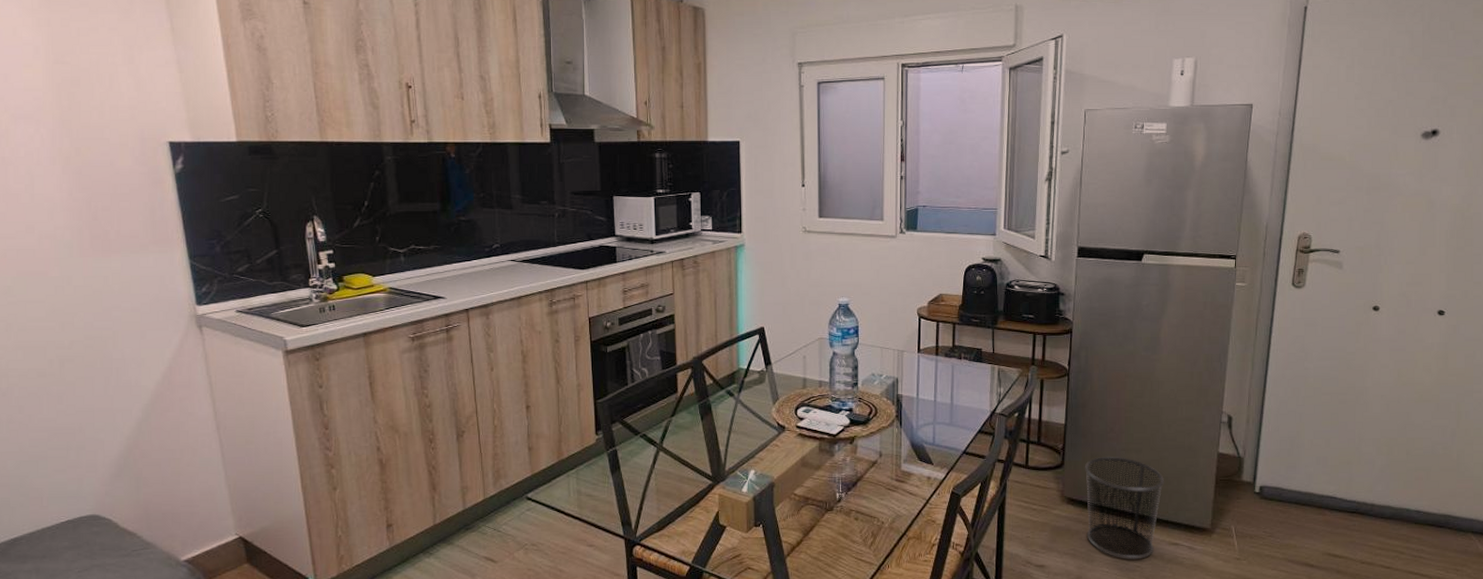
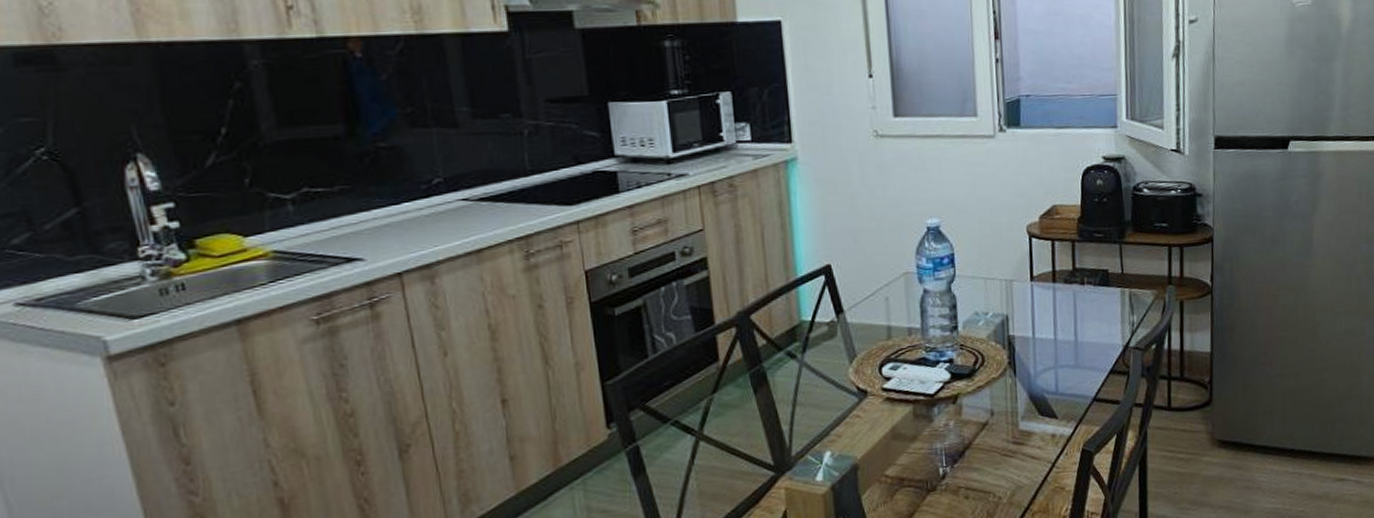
waste bin: present [1085,457,1165,559] -> none [1236,384,1326,505]

